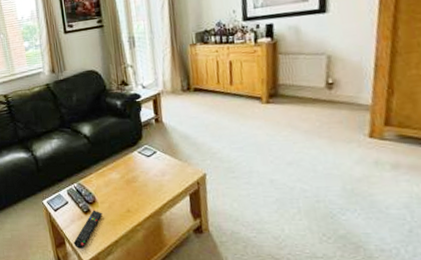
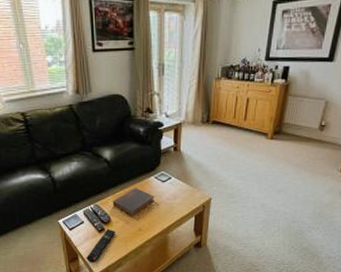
book: none [96,163,141,196] -> present [112,187,155,216]

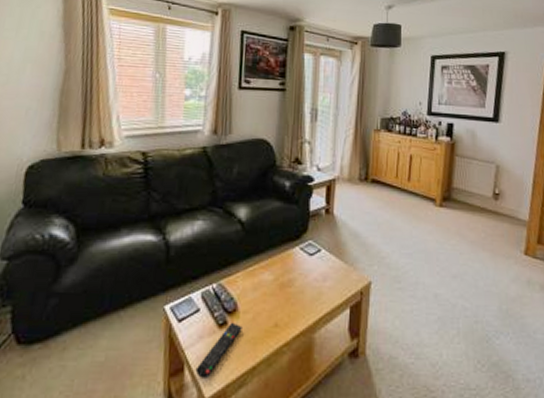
book: present [112,187,155,216] -> none [242,260,298,304]

